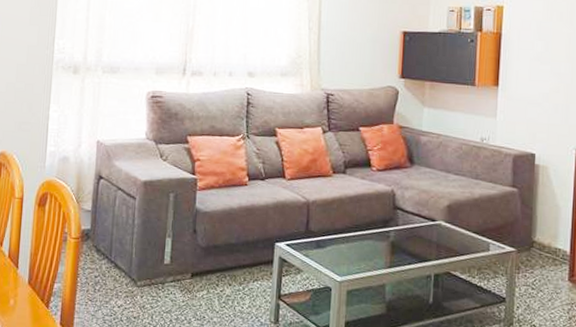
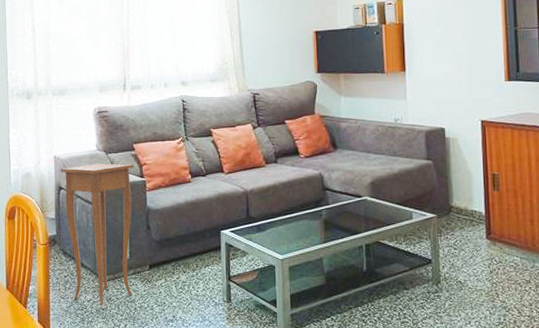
side table: none [103,154,186,313] -> present [61,163,134,306]

